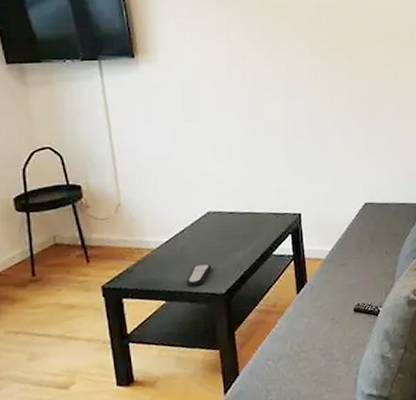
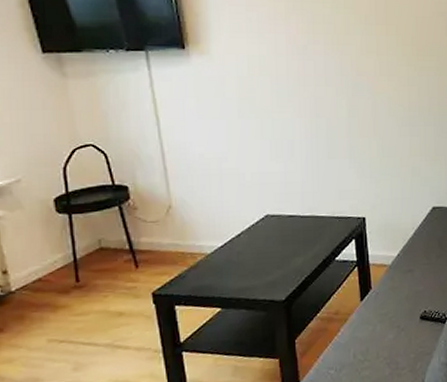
remote control: present [186,264,211,287] -> none [243,270,270,293]

